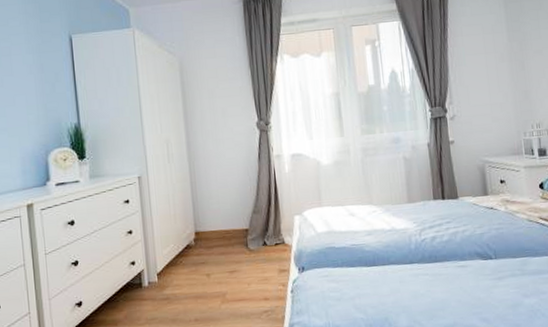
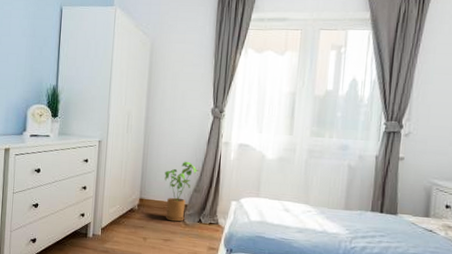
house plant: none [218,182,255,251] -> present [164,161,200,222]

